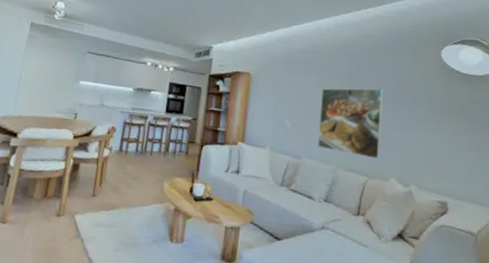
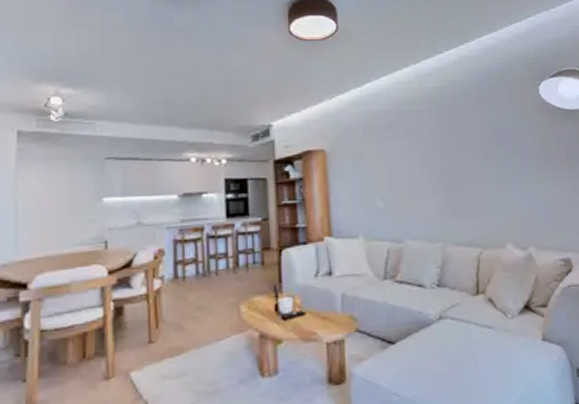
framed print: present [318,88,383,160] -> none [414,142,491,226]

